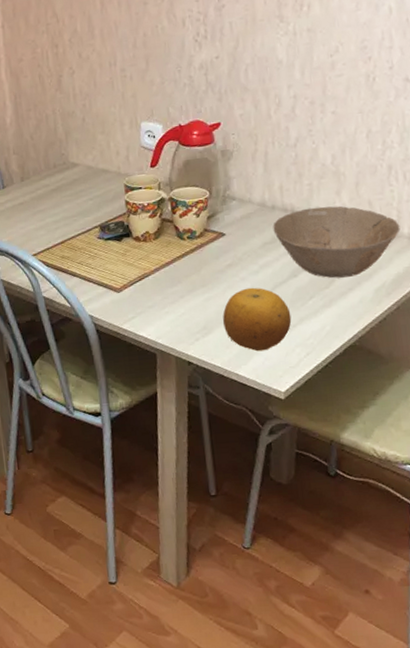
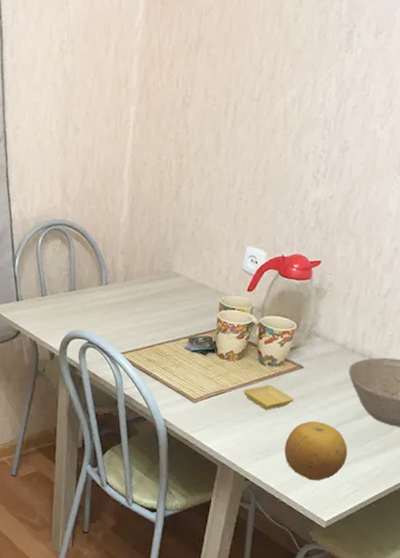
saucer: none [167,258,223,286] -> present [243,384,294,410]

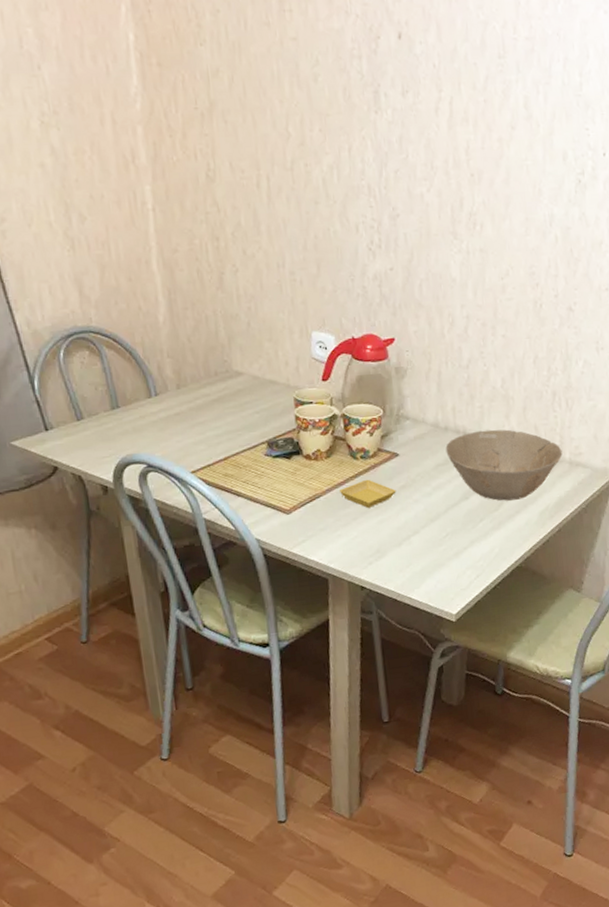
fruit: present [284,420,348,481] -> none [396,509,463,575]

